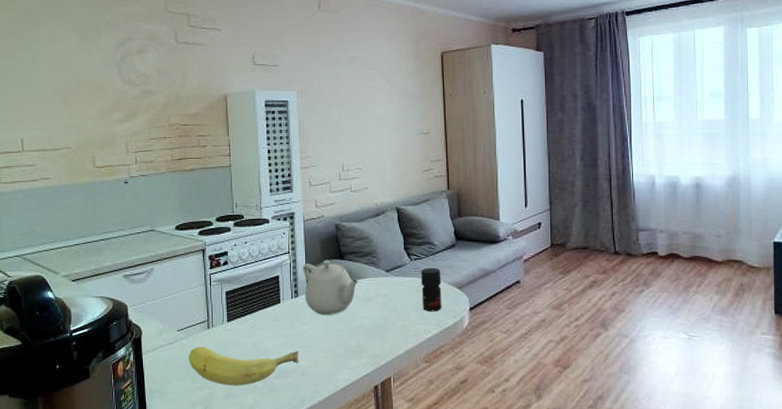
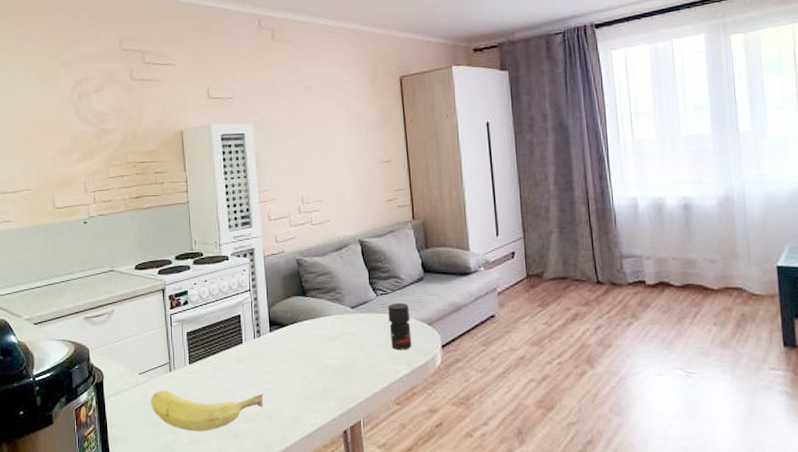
teapot: present [302,259,359,315] -> none [264,296,323,355]

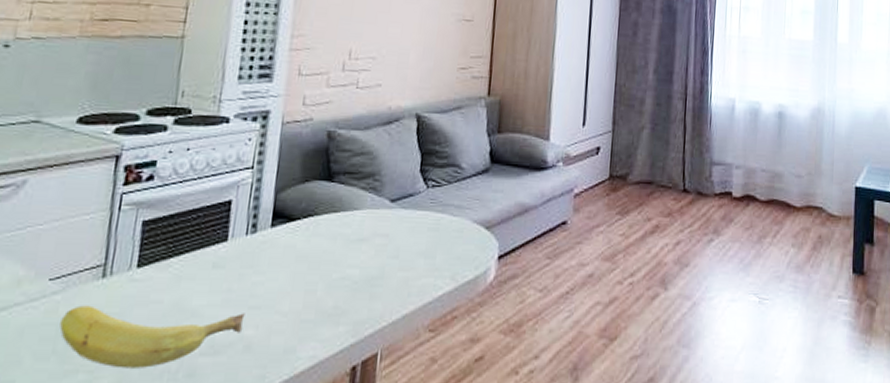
jar: present [388,302,412,350] -> none [435,198,466,260]

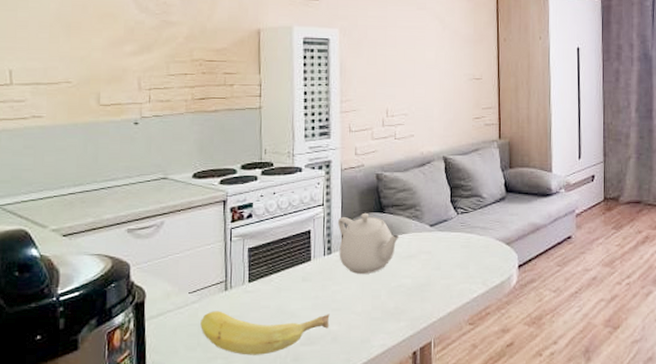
teapot: none [266,180,350,261] -> present [337,212,400,274]

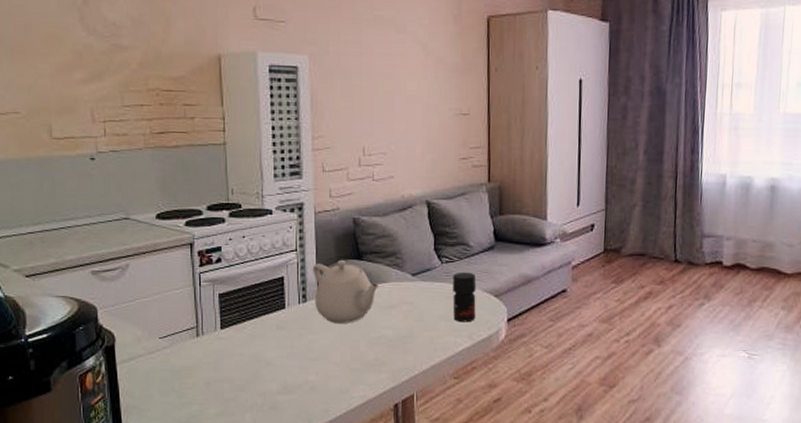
fruit: present [200,311,330,355] -> none [173,357,307,402]
jar: none [468,222,489,270] -> present [453,272,476,323]

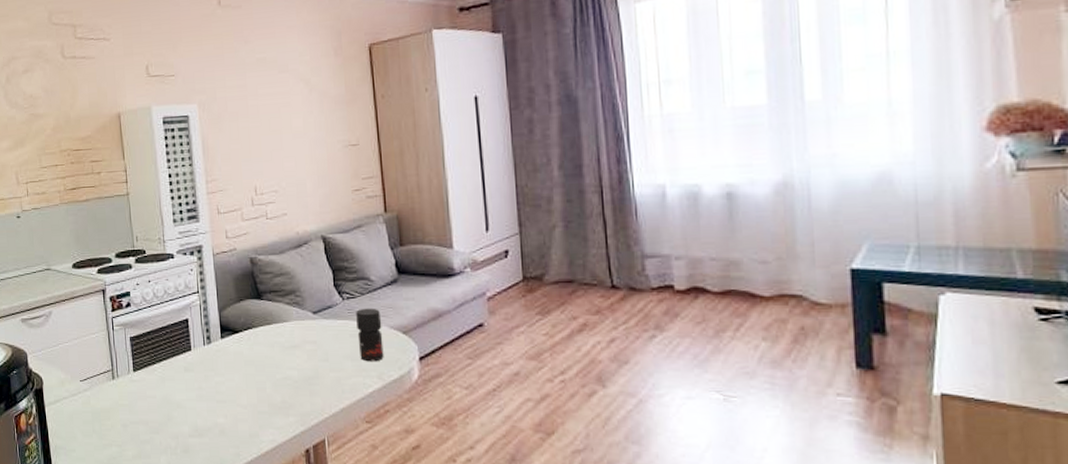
teapot: present [312,259,379,323] -> none [214,299,281,364]

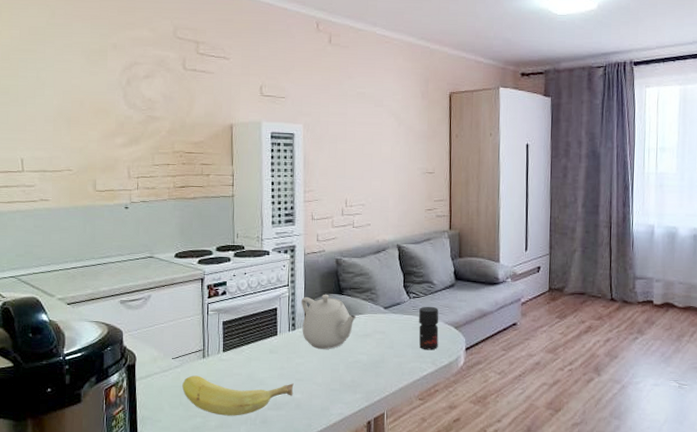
fruit: none [93,399,216,445] -> present [182,375,294,416]
teapot: none [214,299,281,364] -> present [301,294,357,349]

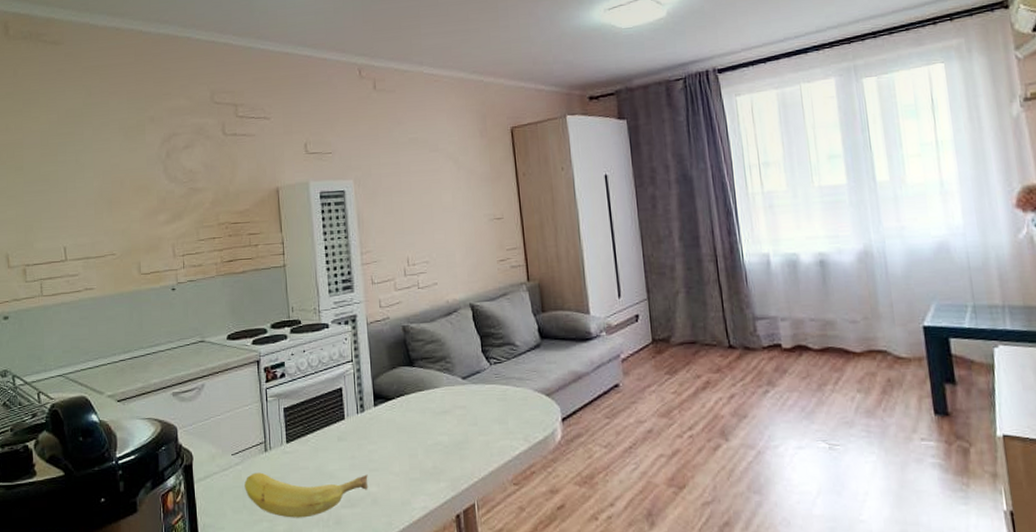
teapot: present [301,294,357,349] -> none [367,367,432,432]
jar: present [419,306,439,350] -> none [503,372,529,425]

